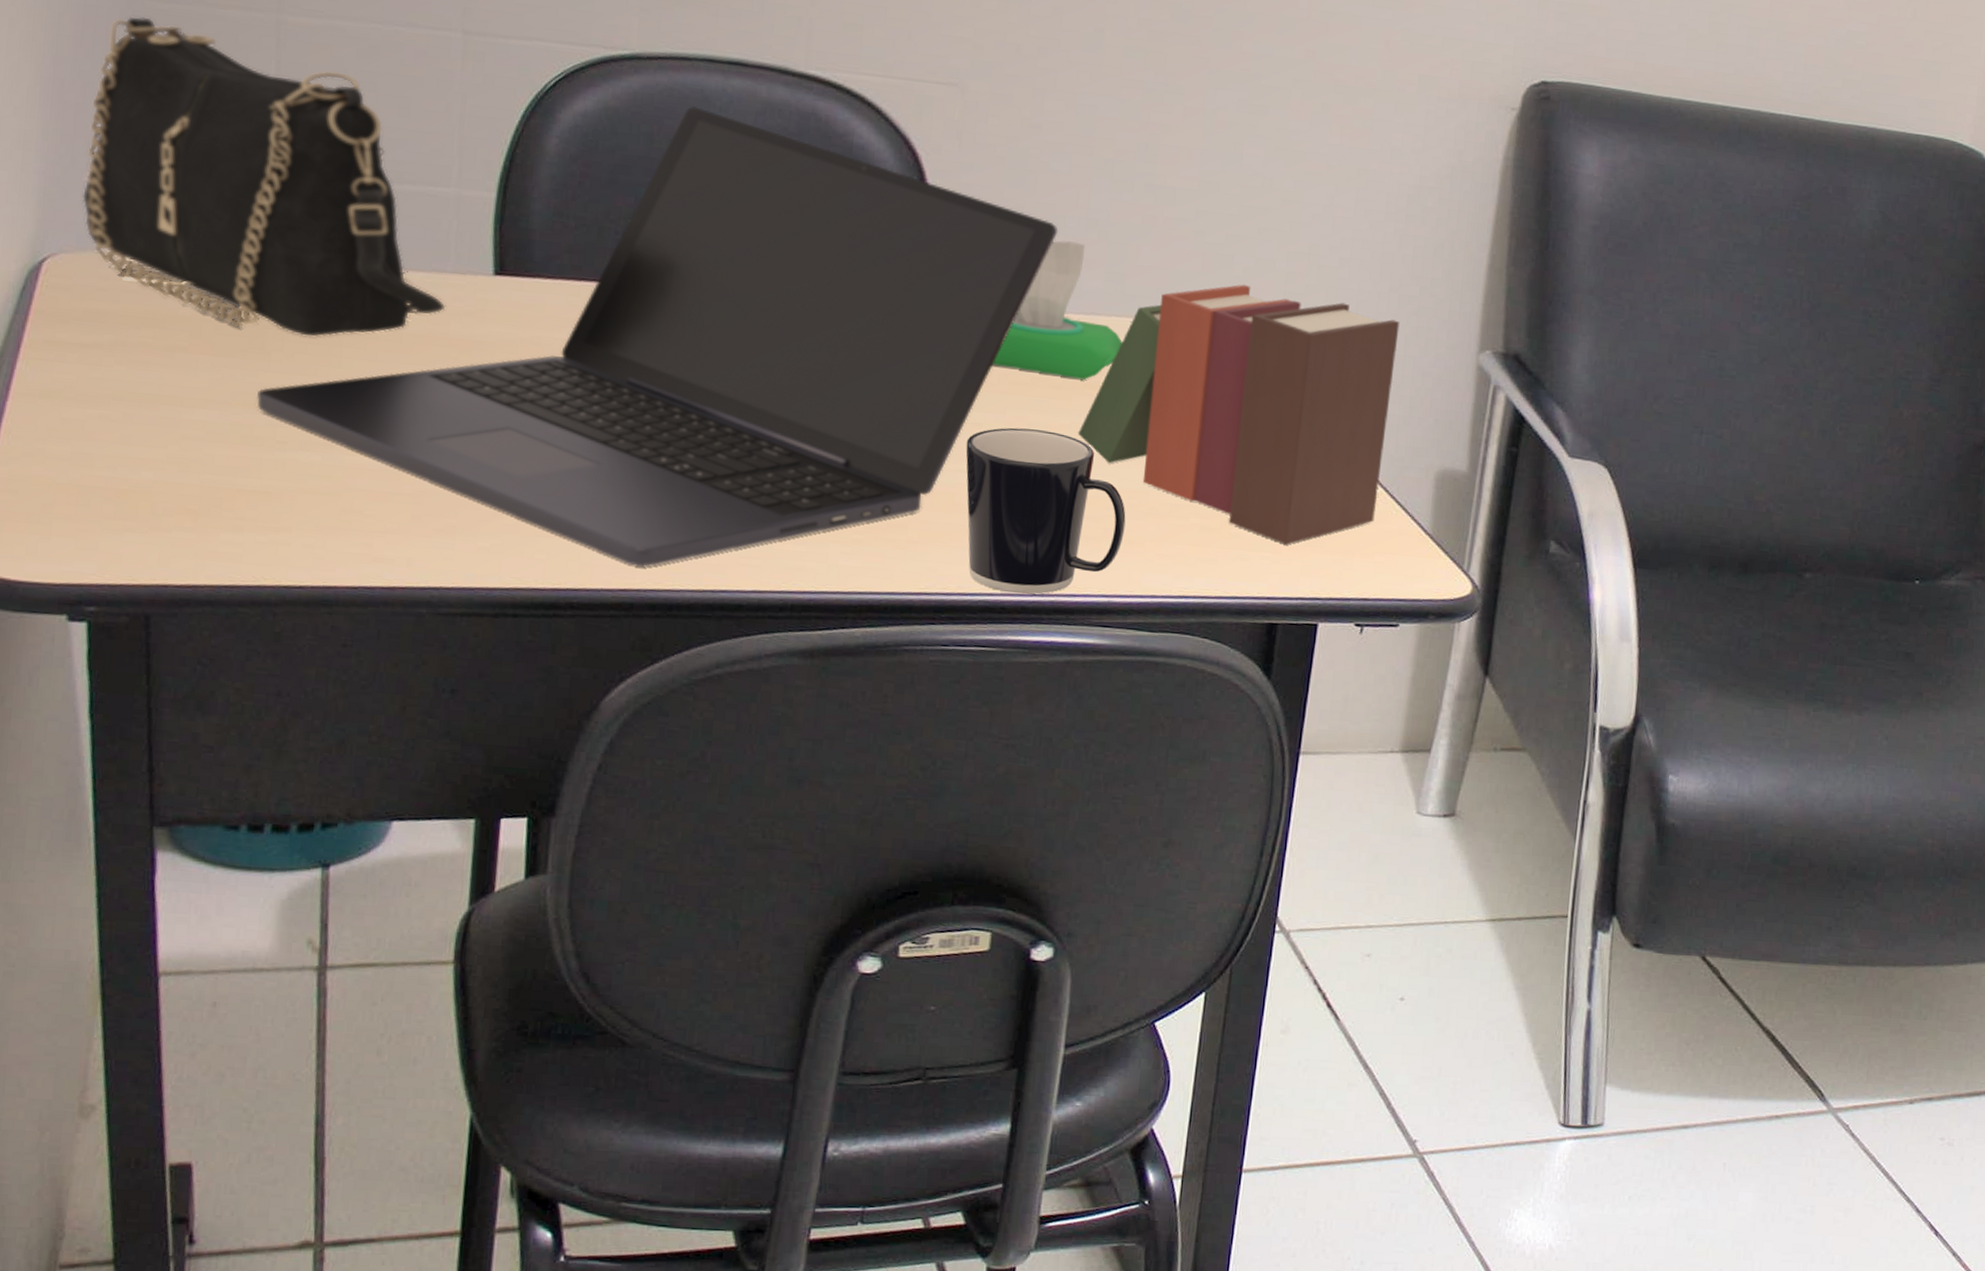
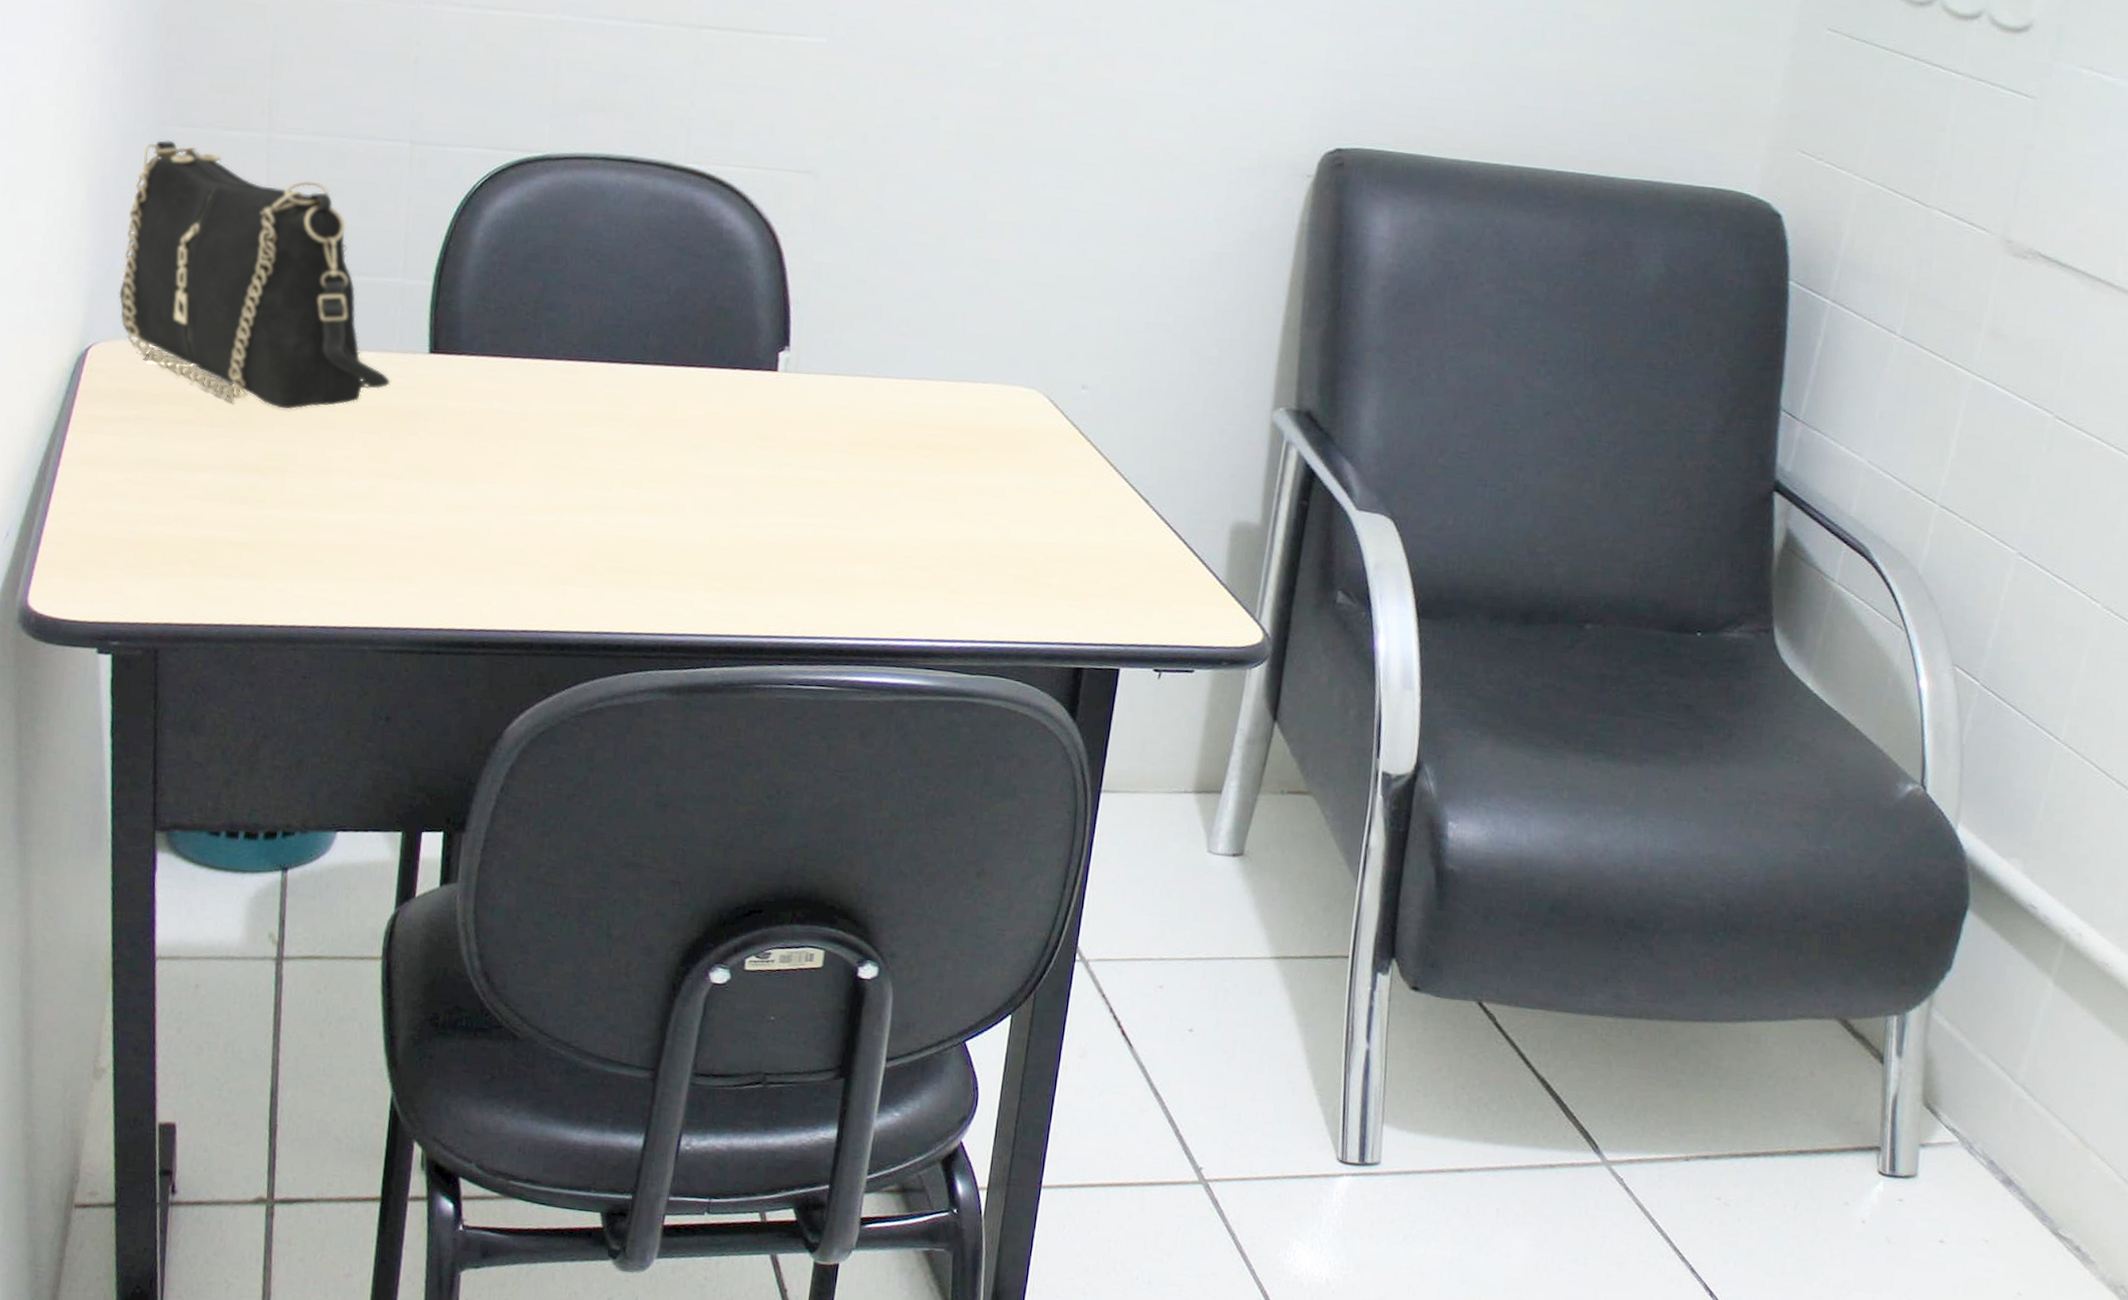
laptop: present [257,106,1059,566] -> none [243,200,896,610]
mug: present [966,427,1126,595] -> none [812,484,950,639]
wet wipes pack: present [992,240,1123,380] -> none [836,311,950,440]
books: present [1078,284,1400,545] -> none [909,349,1200,594]

